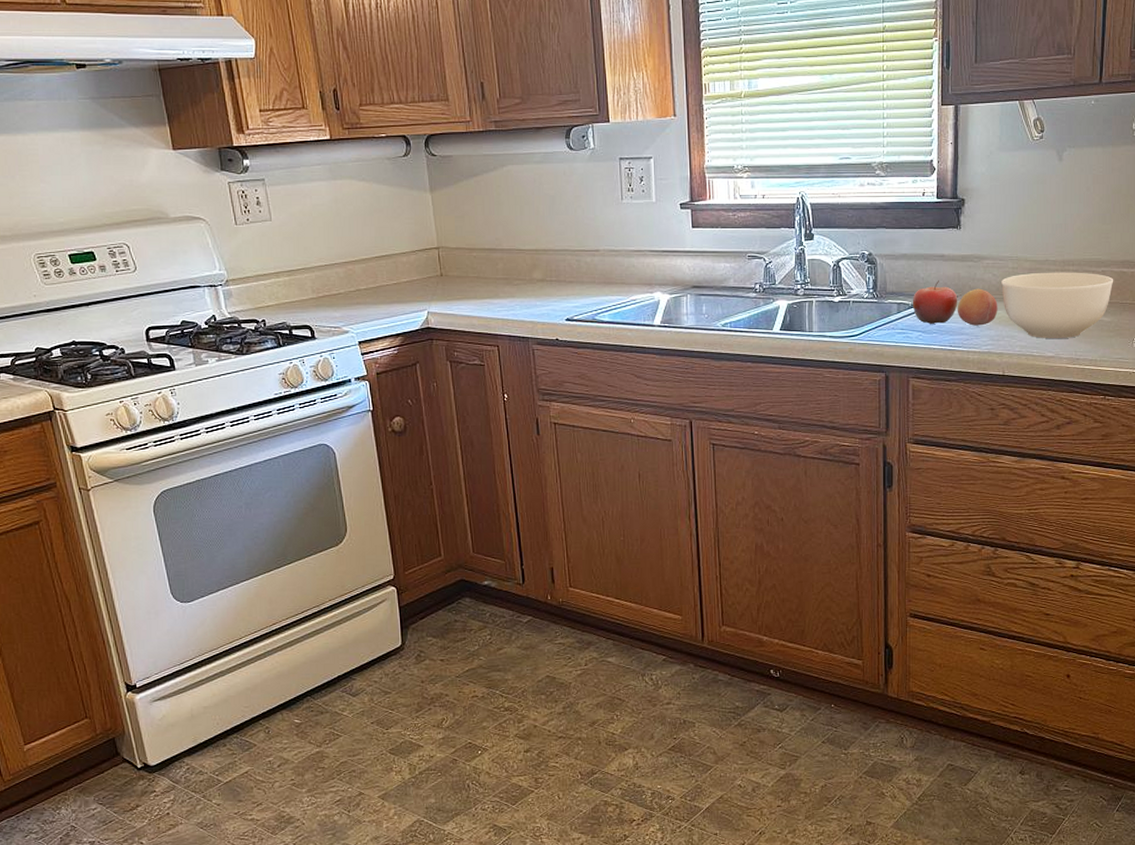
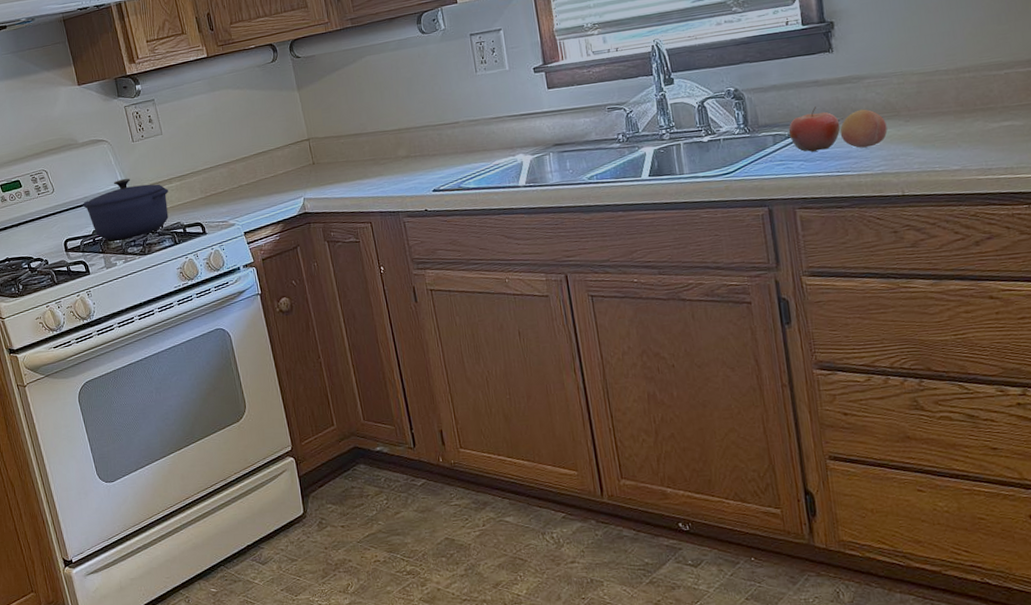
cooking pot: none [170,265,274,335] -> present [82,178,169,241]
bowl: present [1001,272,1114,338] -> none [887,77,1021,153]

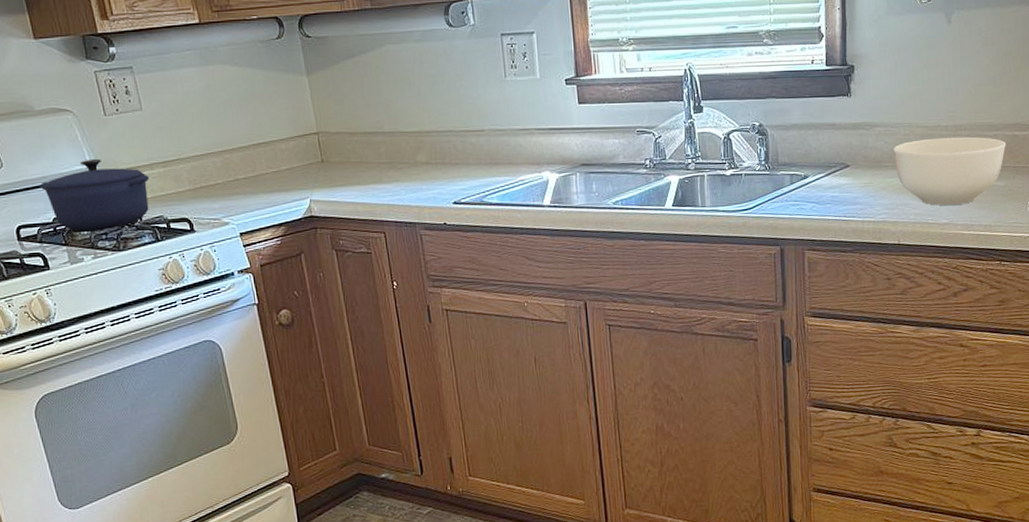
fruit: present [788,106,841,152] -> none [805,149,851,195]
fruit: present [840,109,888,148] -> none [850,156,891,195]
bowl: none [887,77,1021,153] -> present [894,136,1006,205]

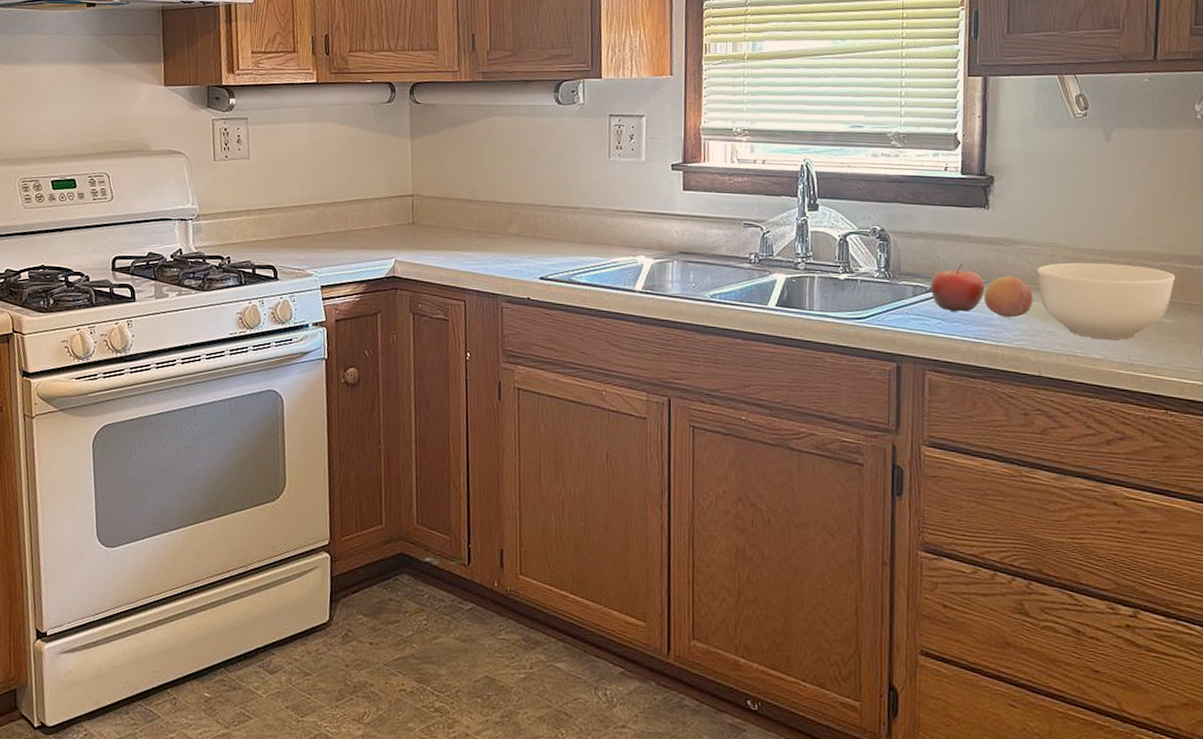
cooking pot: present [39,158,149,232] -> none [142,200,244,269]
fruit: none [805,149,851,195] -> present [930,263,985,312]
fruit: none [850,156,891,195] -> present [983,275,1033,318]

